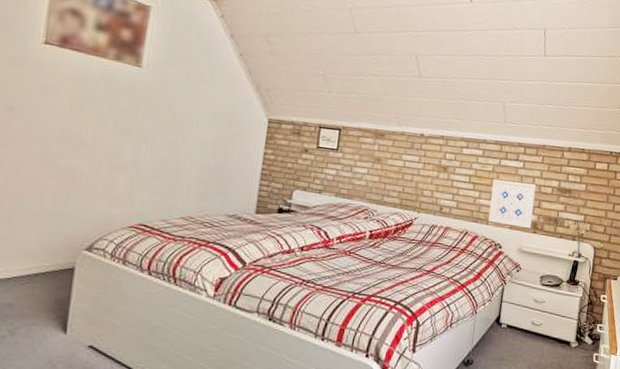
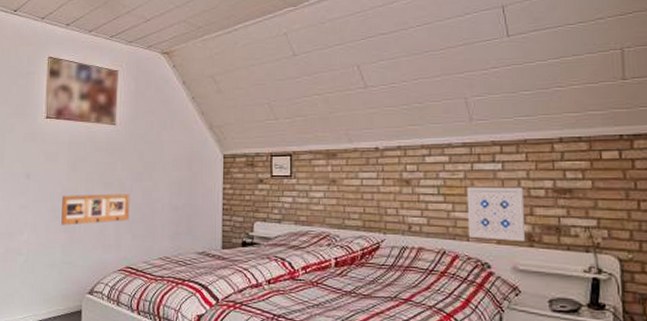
picture frame: none [55,137,152,175] -> present [61,194,130,225]

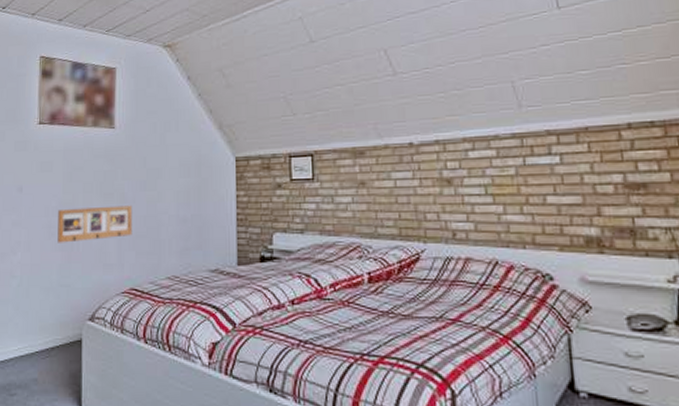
wall art: present [466,186,526,241] -> none [519,182,595,247]

